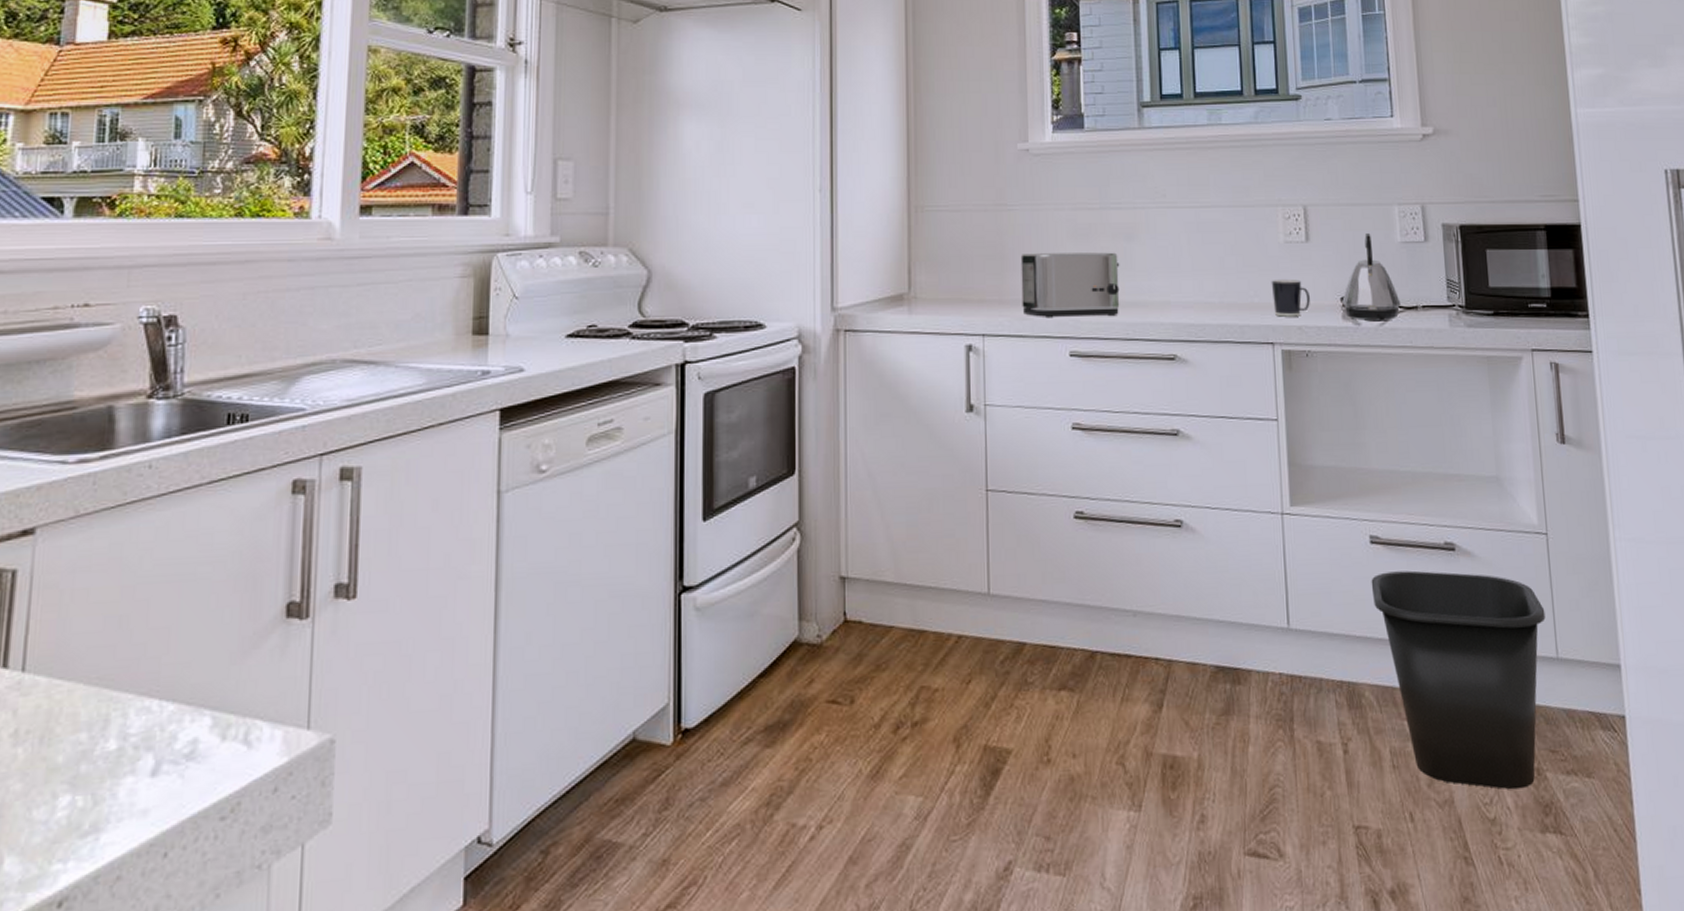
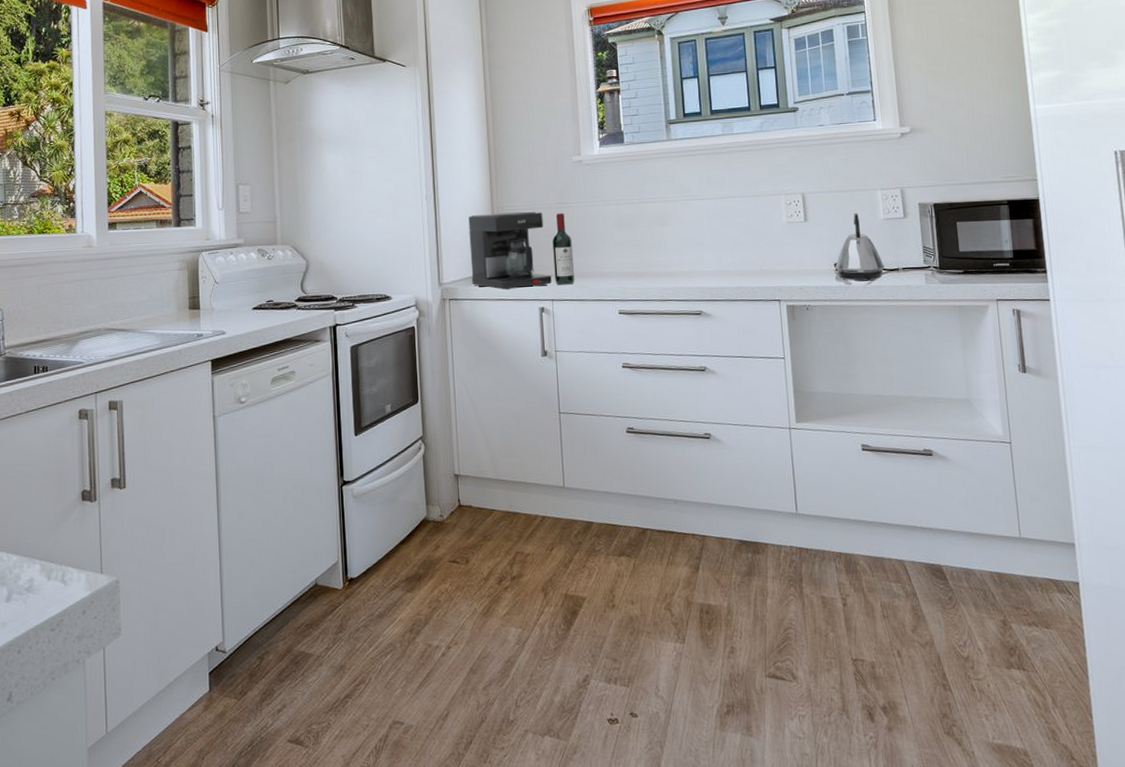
coffee maker: none [876,214,984,320] -> present [468,211,552,290]
wine bottle: none [987,218,1015,315] -> present [552,213,575,285]
toaster: present [1020,252,1120,319] -> none [578,235,657,287]
mug: present [1271,280,1310,317] -> none [776,251,809,280]
waste bin: present [1371,570,1546,790] -> none [863,471,1010,636]

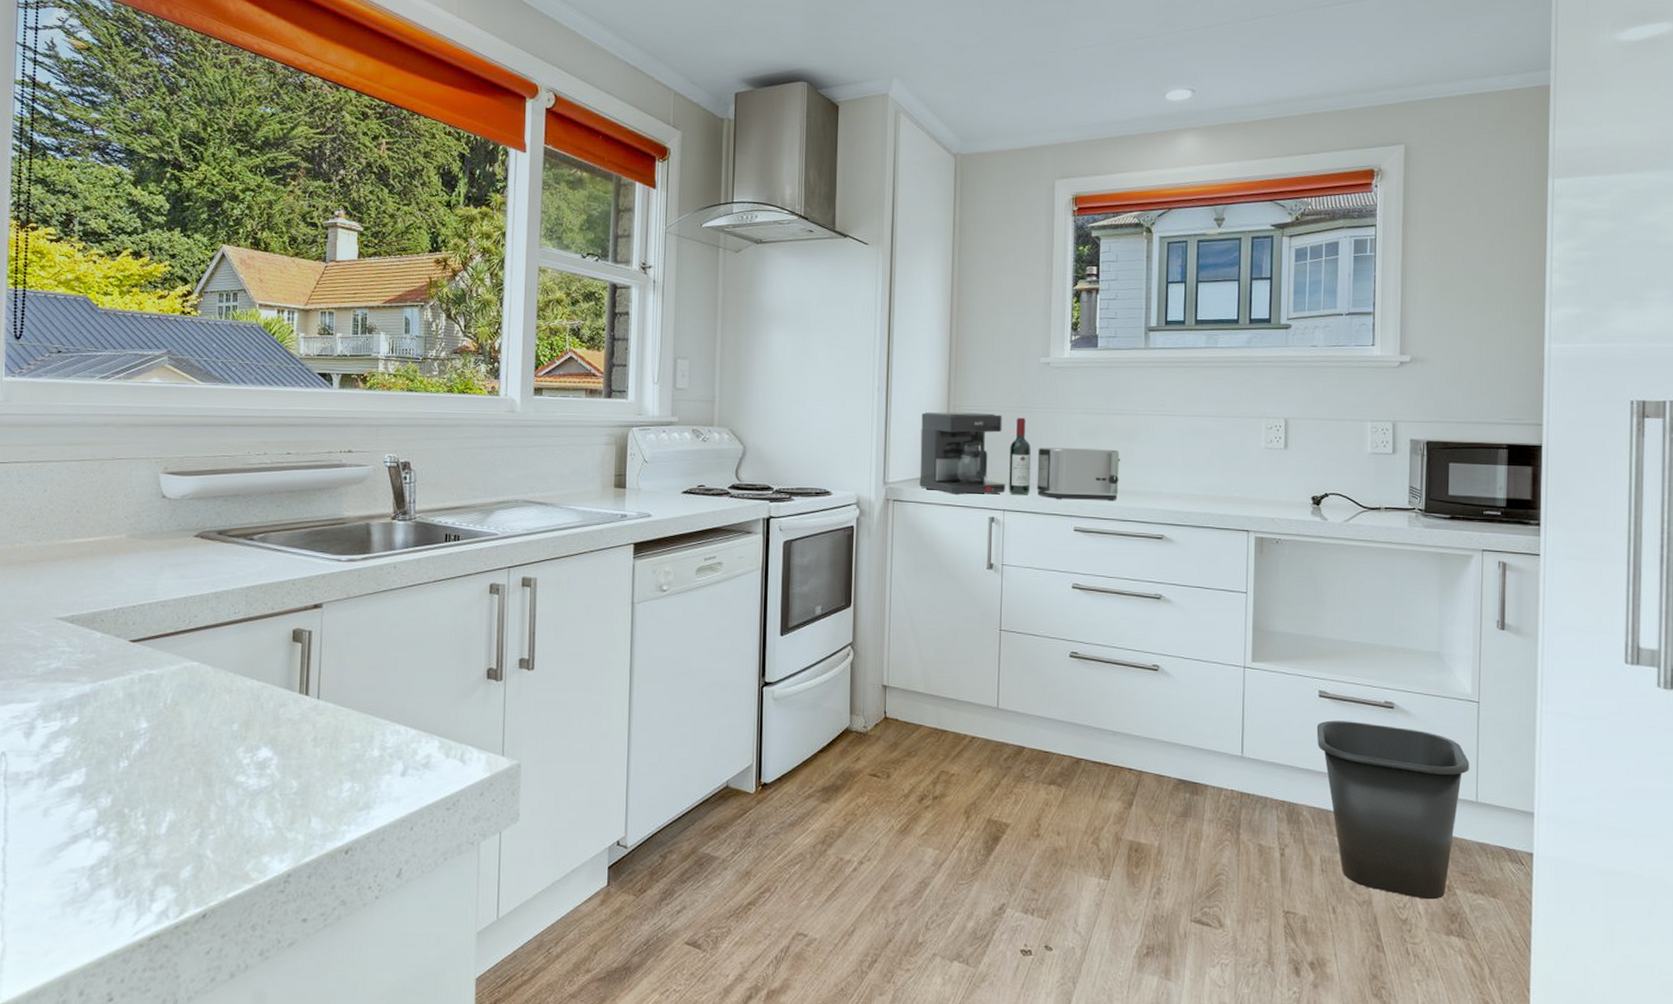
toaster: none [578,235,657,287] -> present [1037,447,1121,502]
kettle: present [835,212,884,281] -> none [1312,443,1365,518]
waste bin: none [863,471,1010,636] -> present [1316,720,1470,900]

